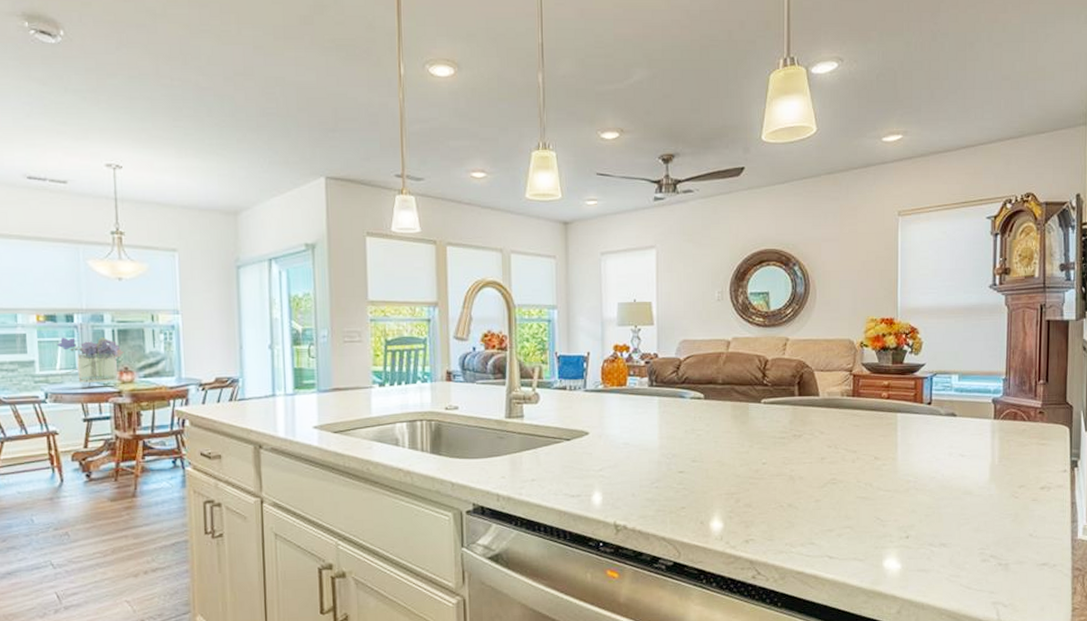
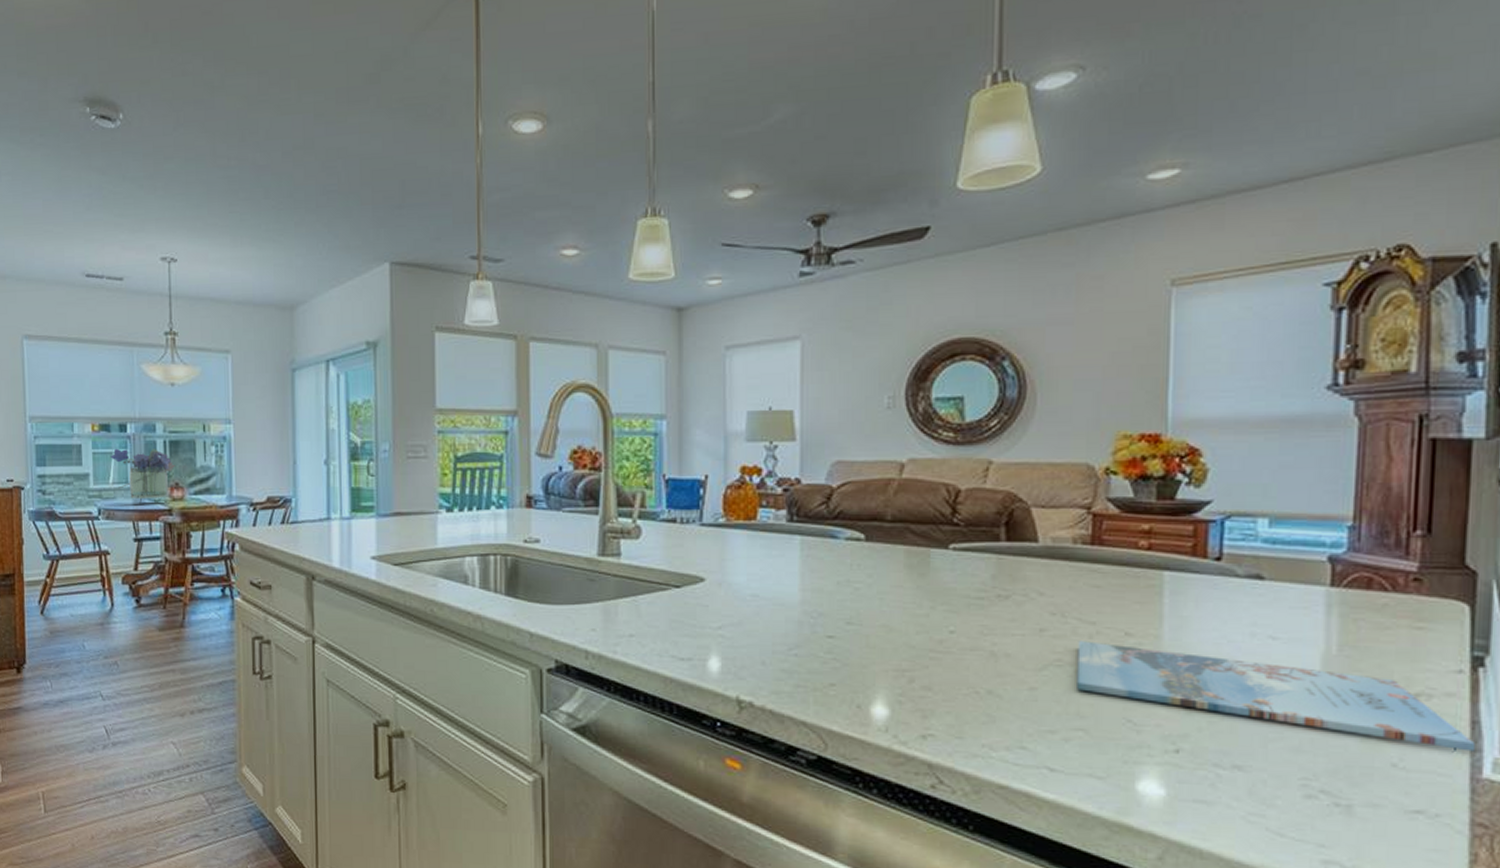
magazine: none [845,464,1074,523] -> present [1077,641,1476,752]

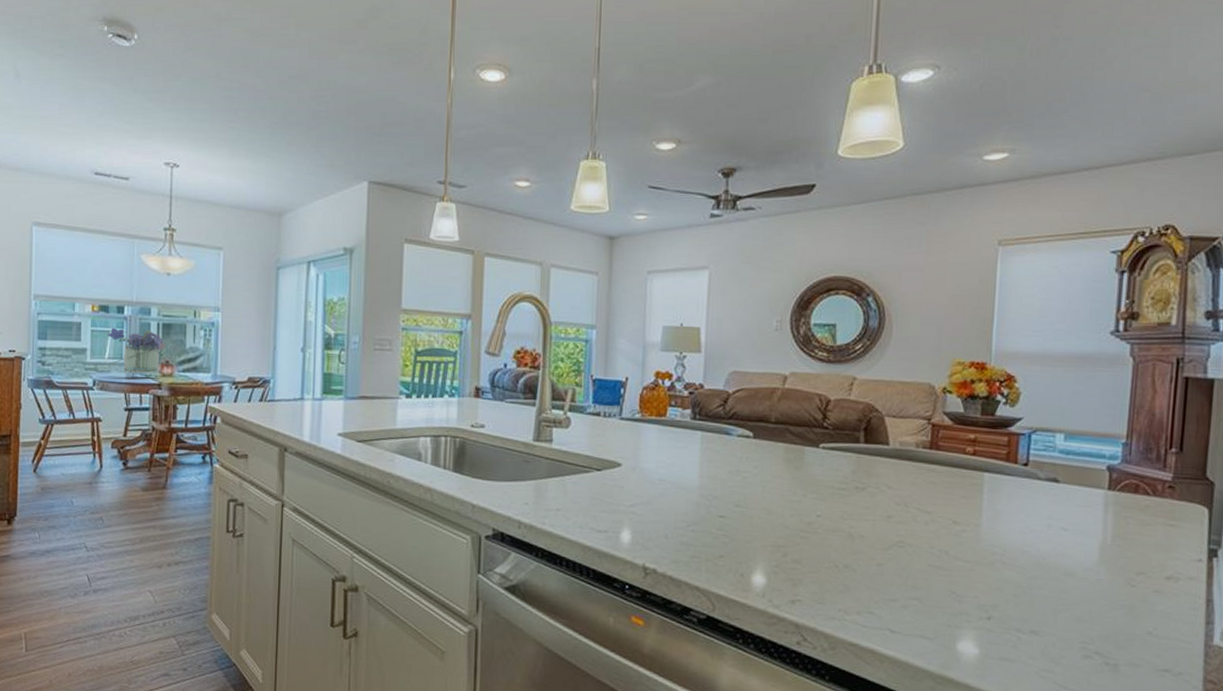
magazine: present [1077,641,1476,752] -> none [914,527,1210,624]

